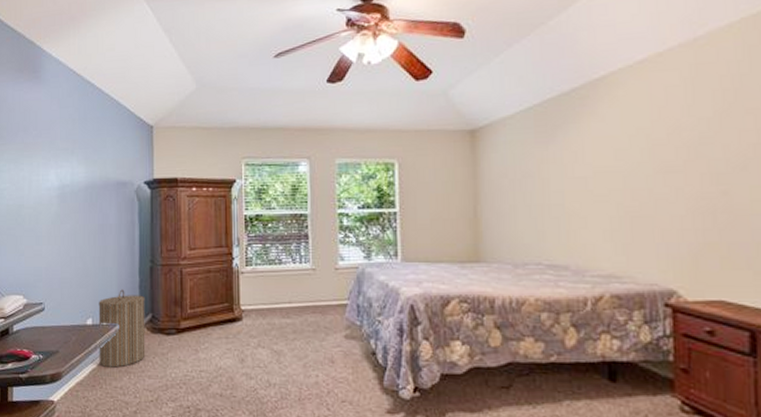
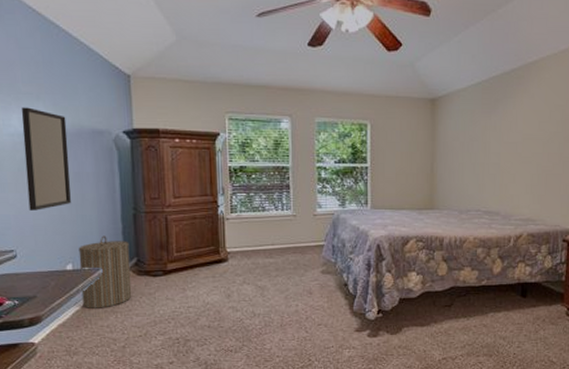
home mirror: none [58,162,95,263] -> present [21,107,71,210]

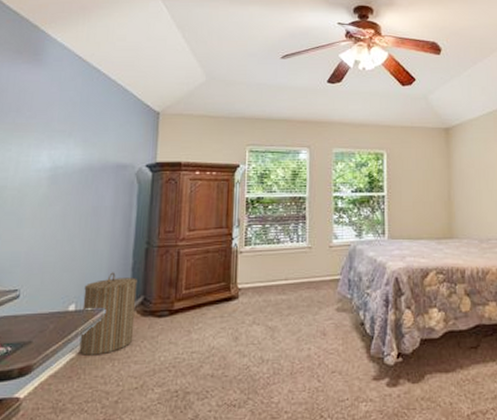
home mirror: present [21,107,71,210] -> none [42,144,93,247]

